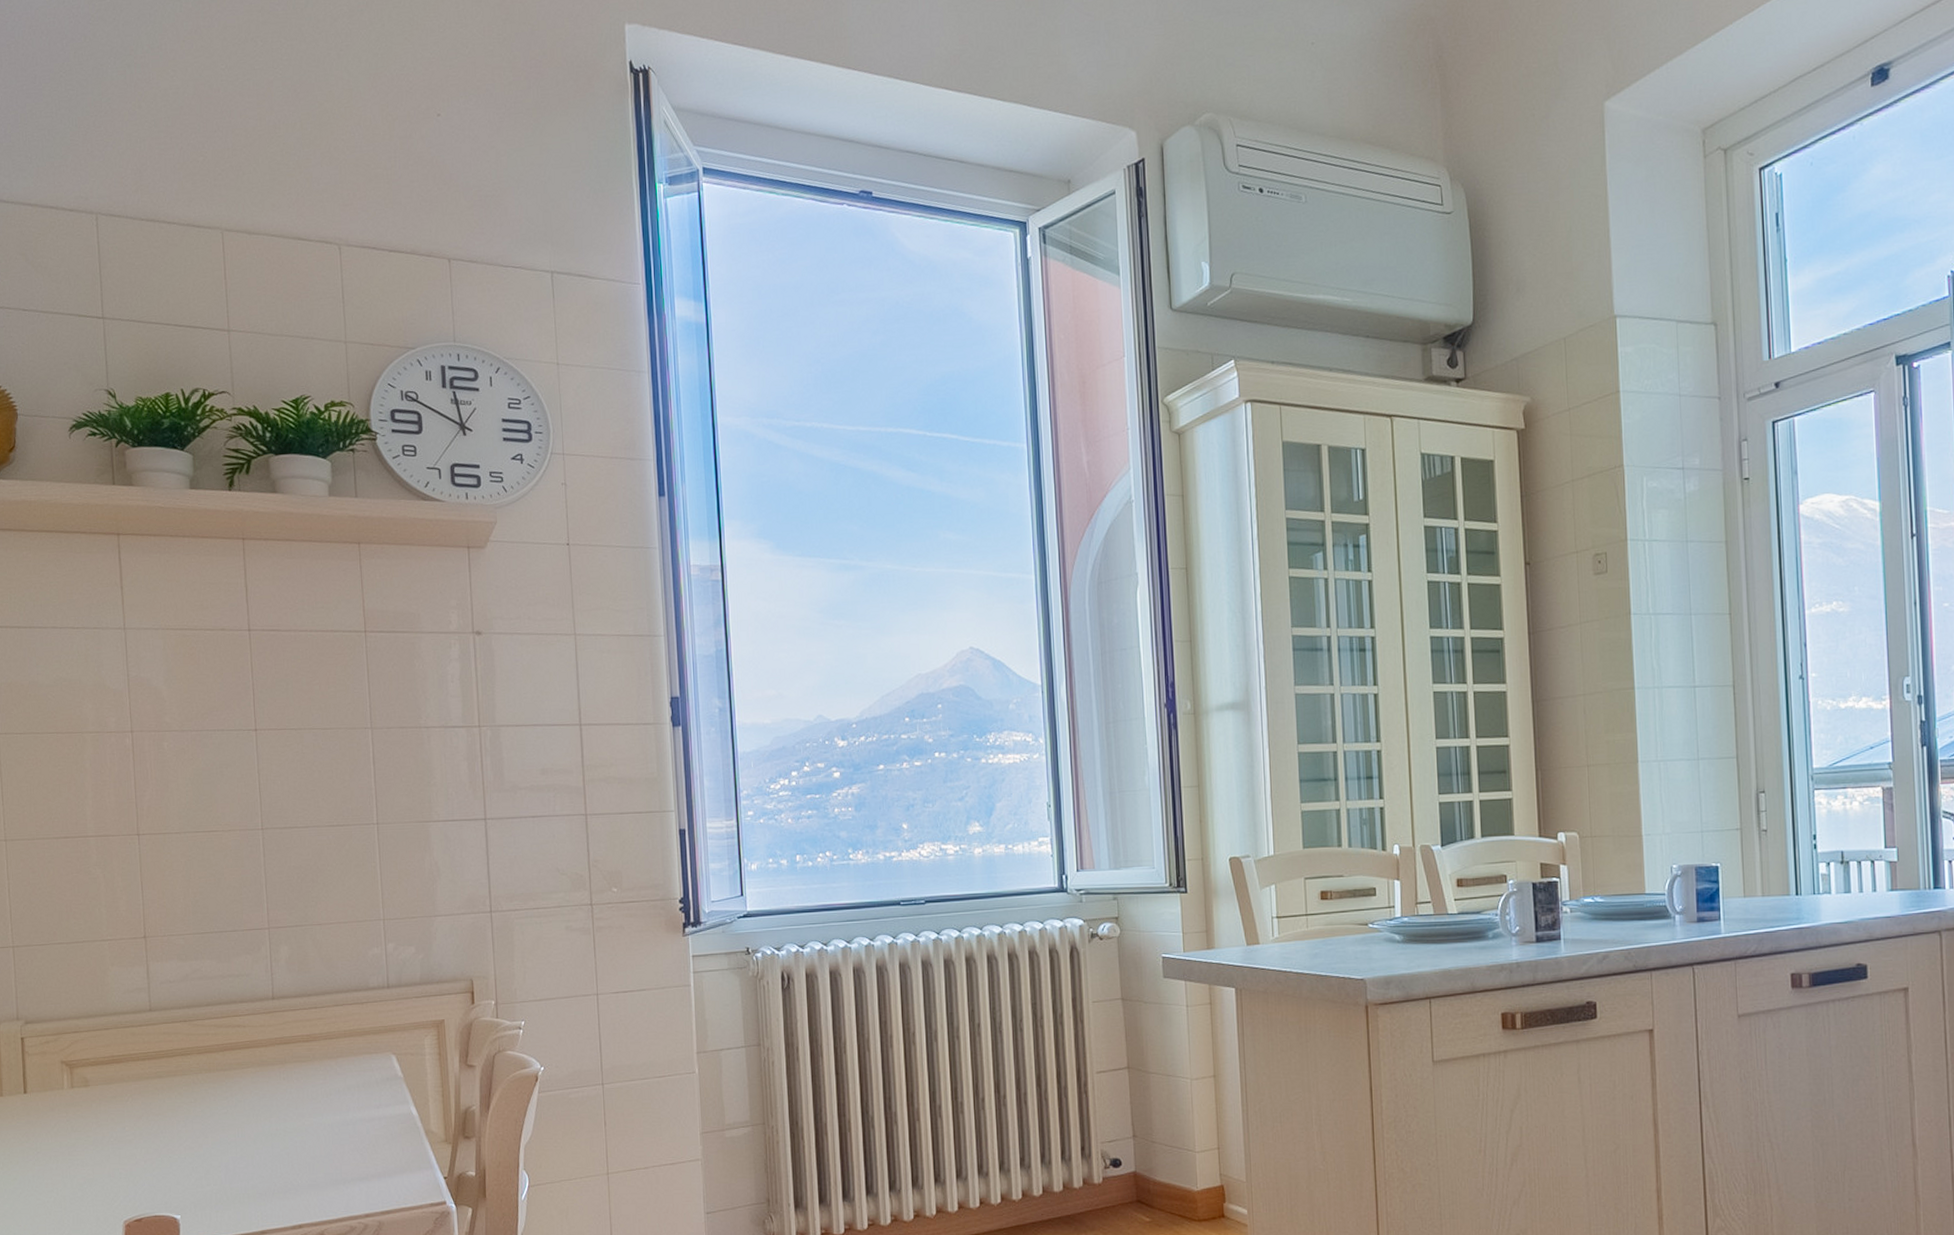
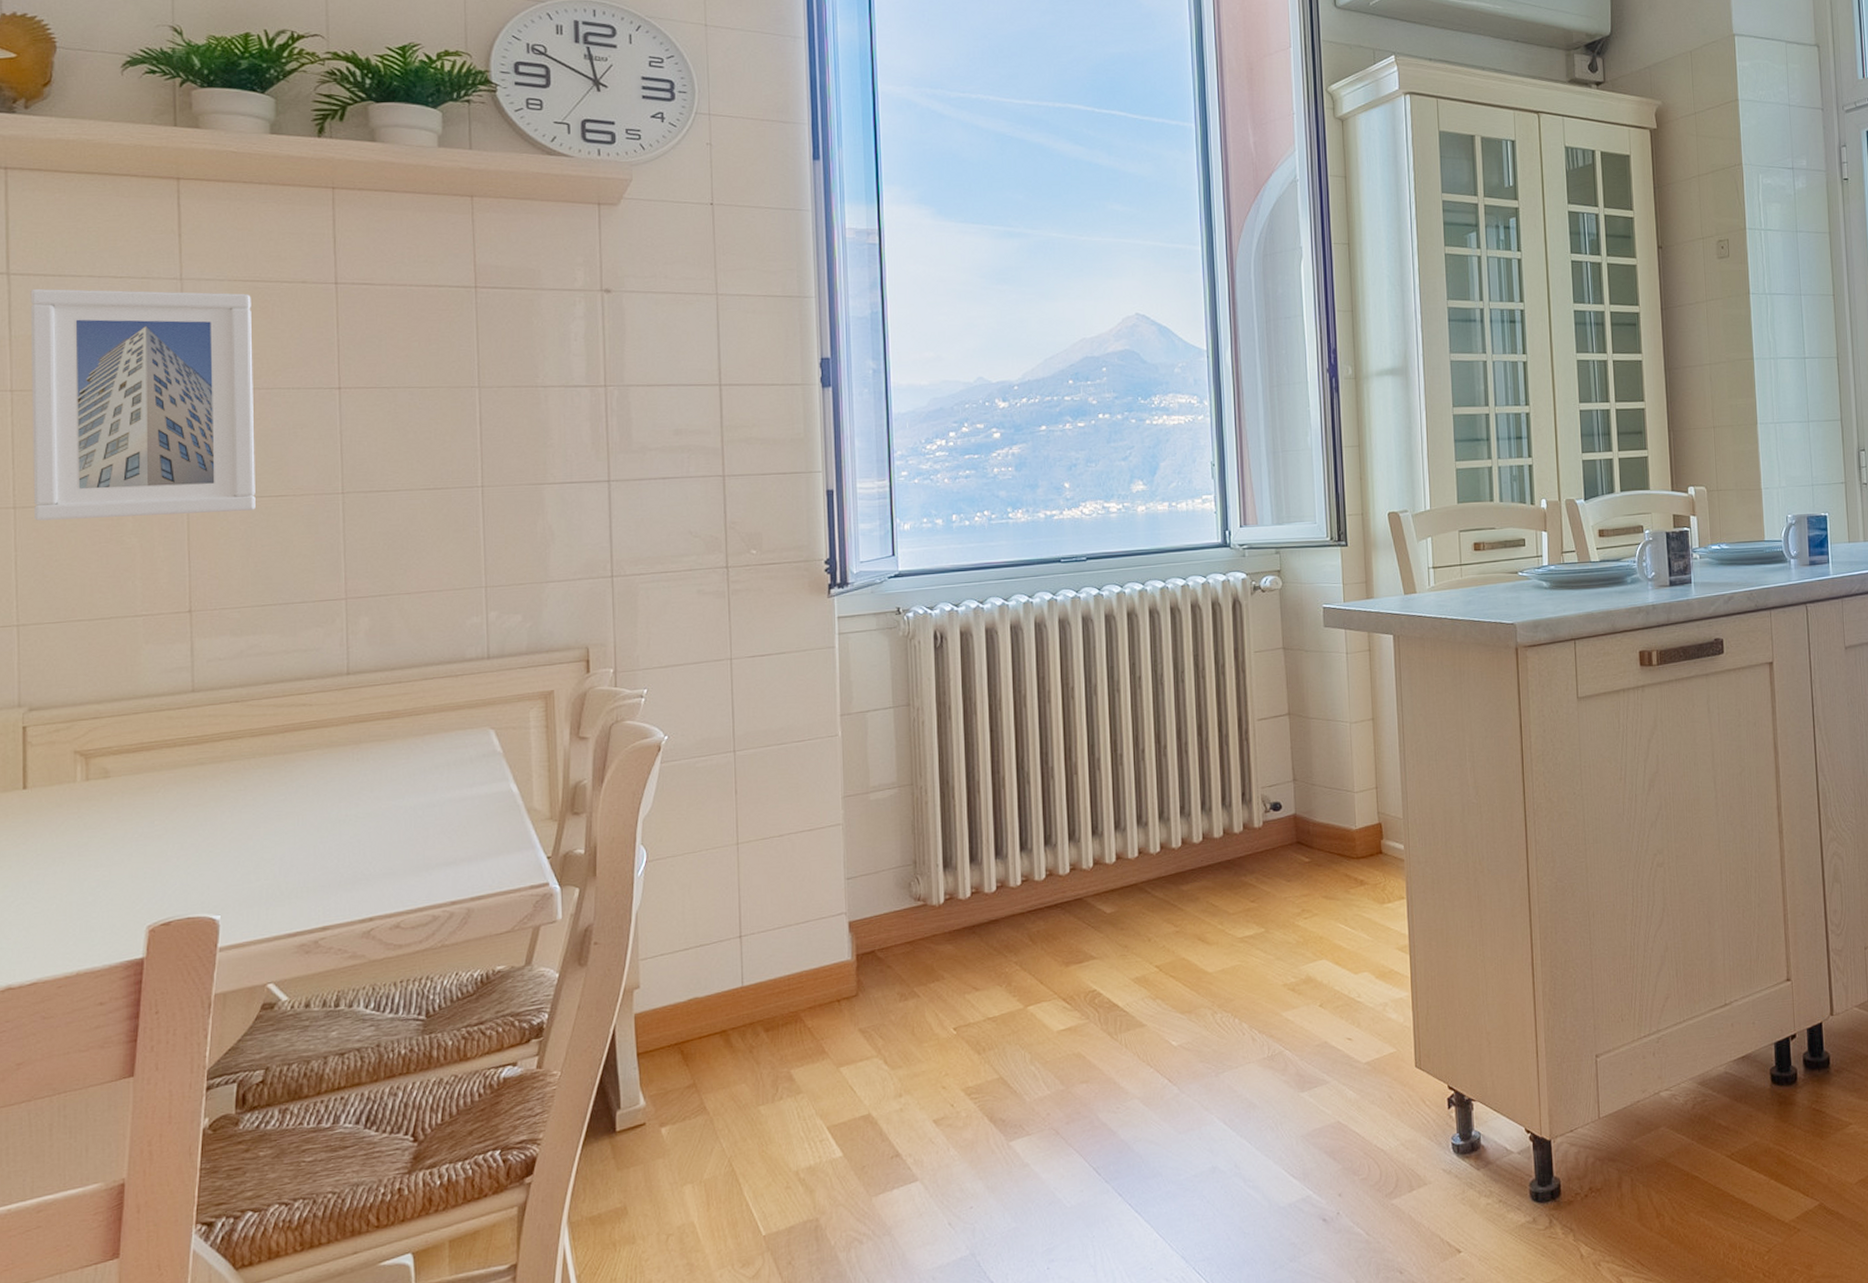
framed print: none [8,639,193,852] -> present [30,288,256,521]

